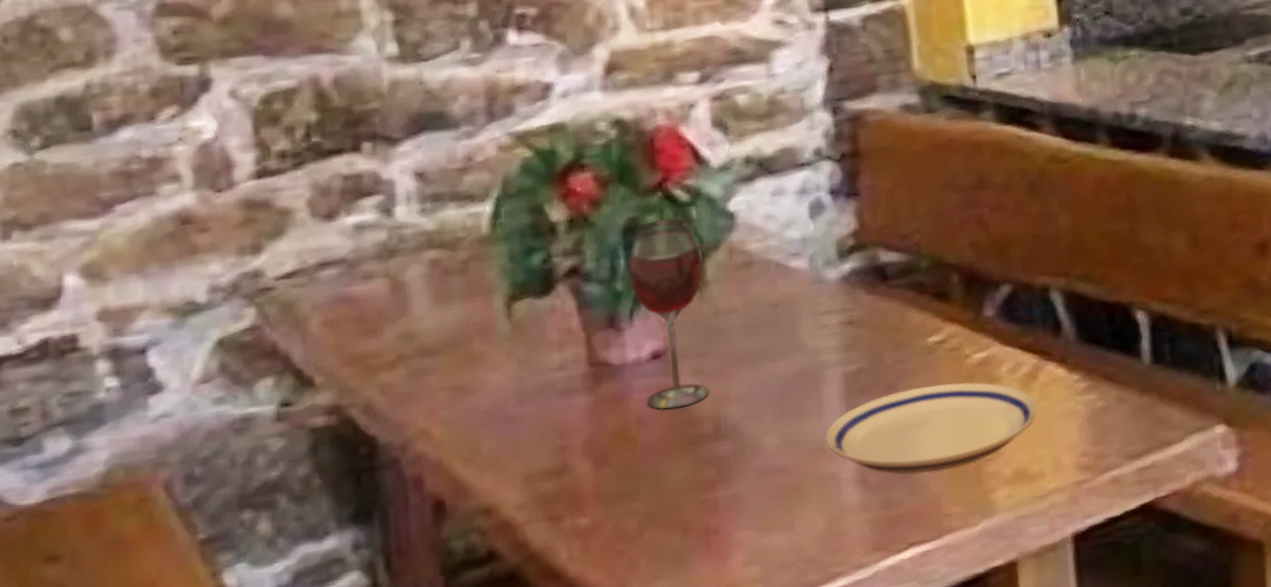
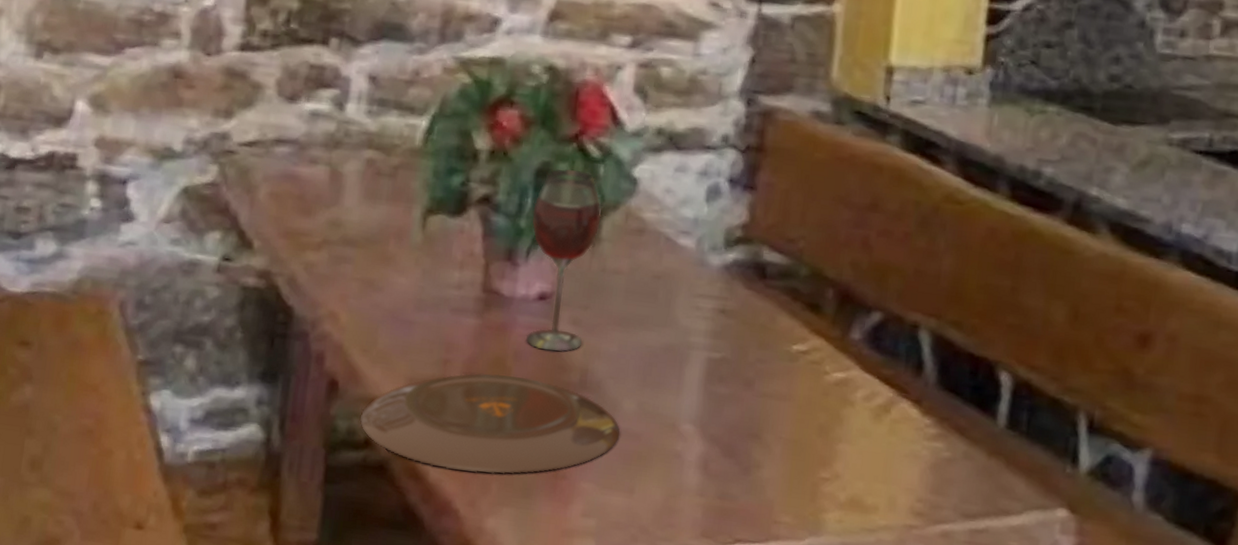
plate: none [478,441,767,561] -> present [360,373,620,474]
plate: present [826,382,1037,474] -> none [679,390,884,478]

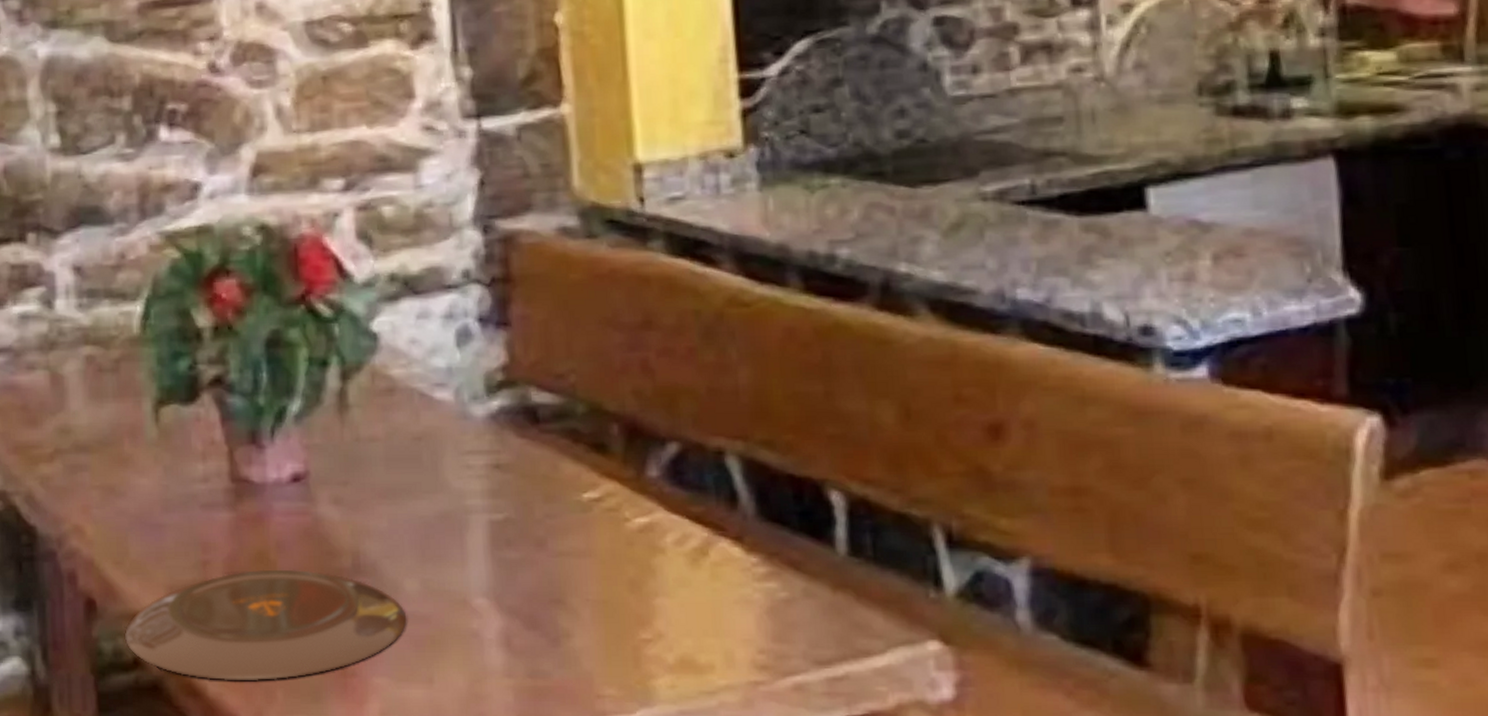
wineglass: present [526,168,601,351] -> none [269,333,347,536]

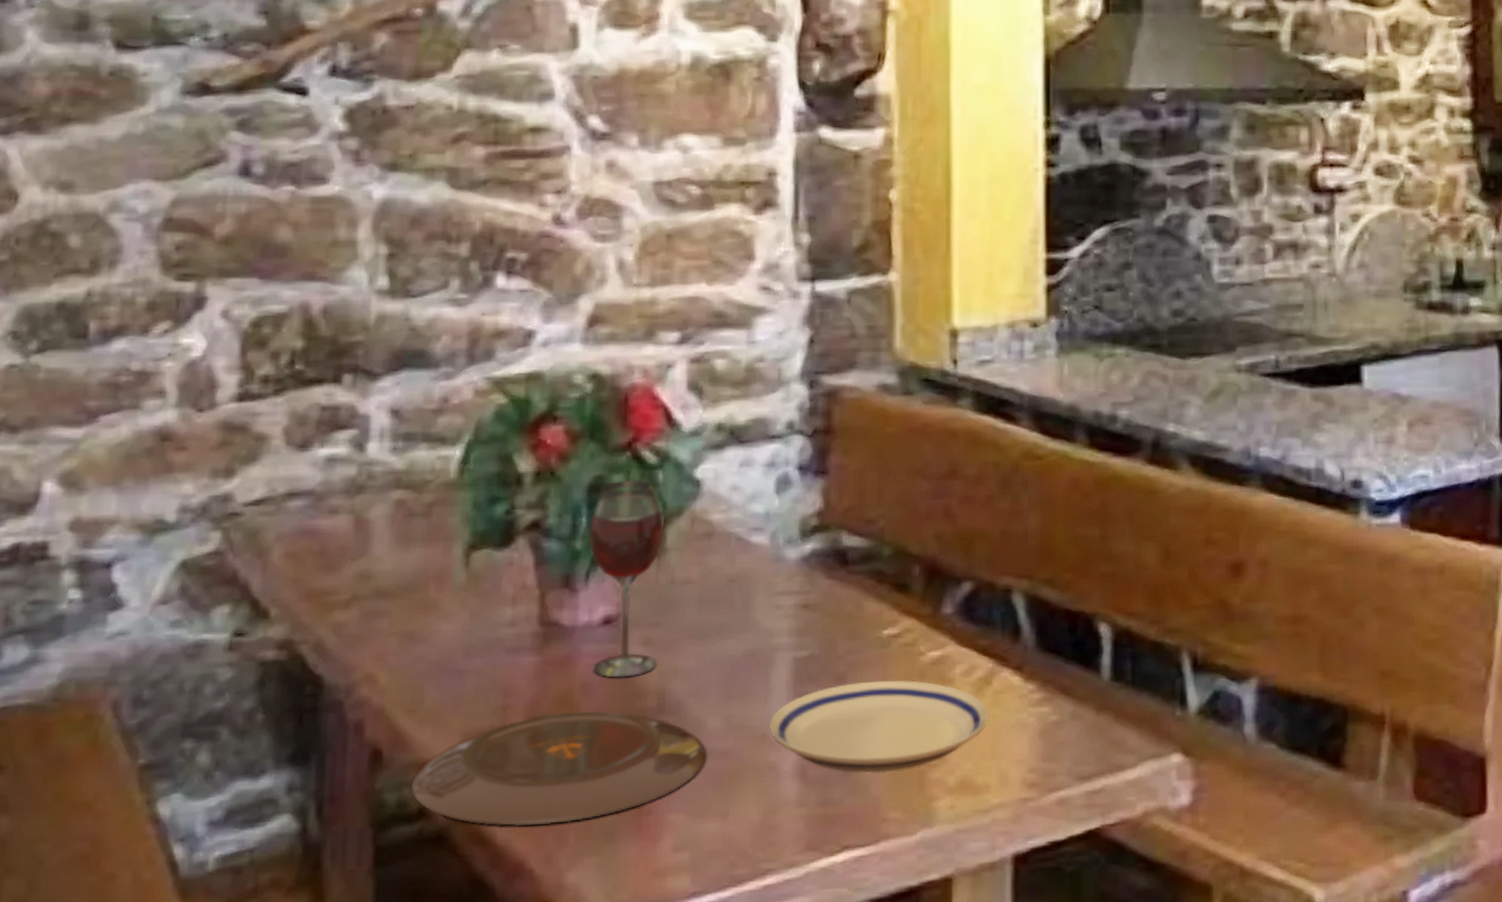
wineglass: none [269,333,347,536] -> present [589,479,665,678]
plate: none [469,547,707,645] -> present [769,680,988,773]

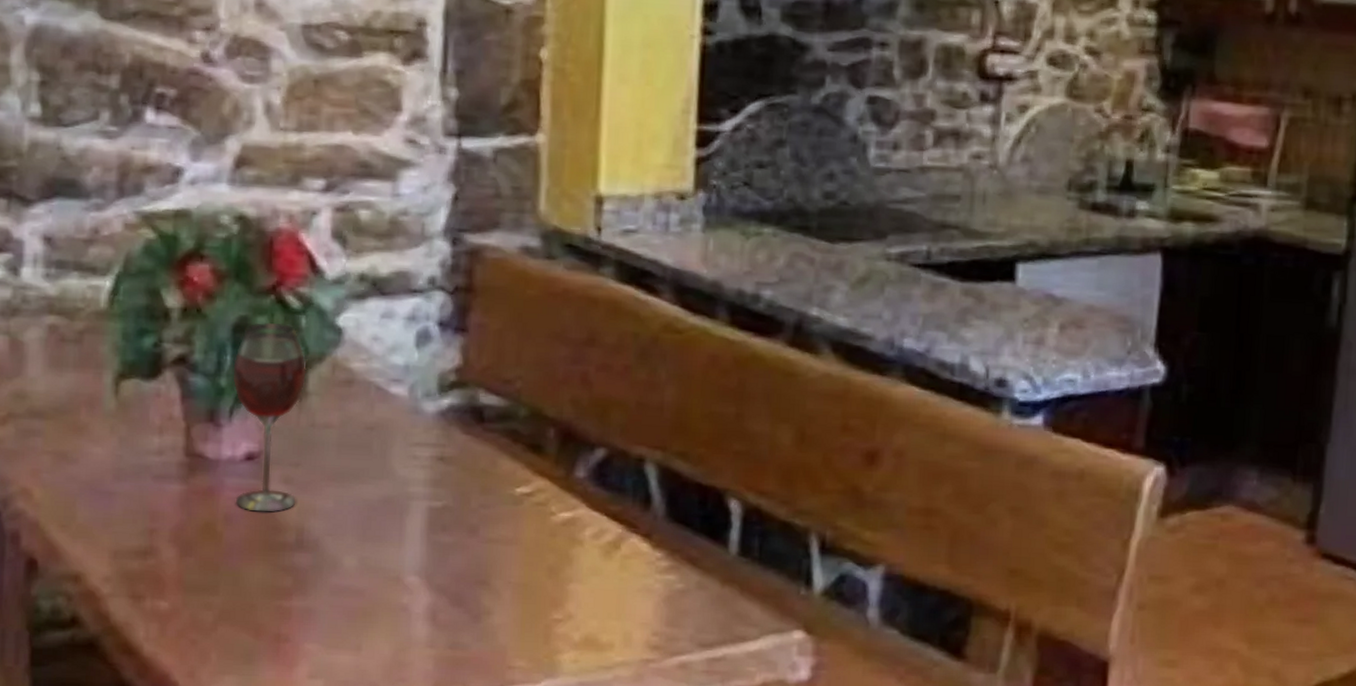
plate: present [411,711,706,827] -> none [64,539,342,643]
plate: present [769,680,988,773] -> none [403,536,615,623]

